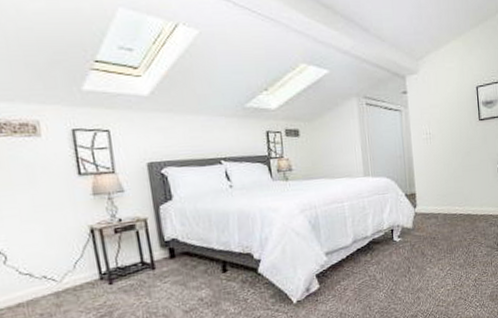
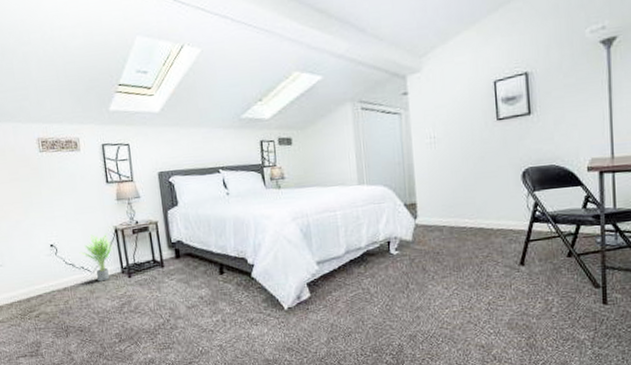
potted plant: none [39,234,88,293] -> present [79,233,113,282]

